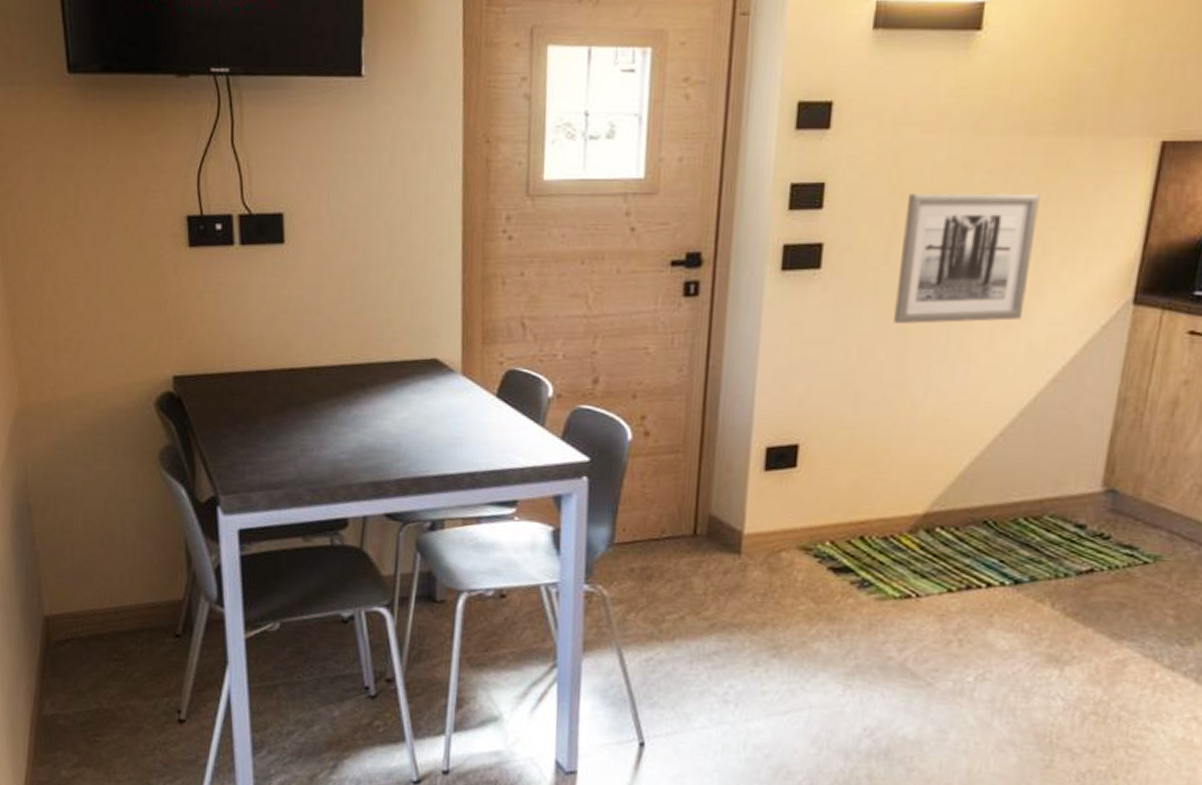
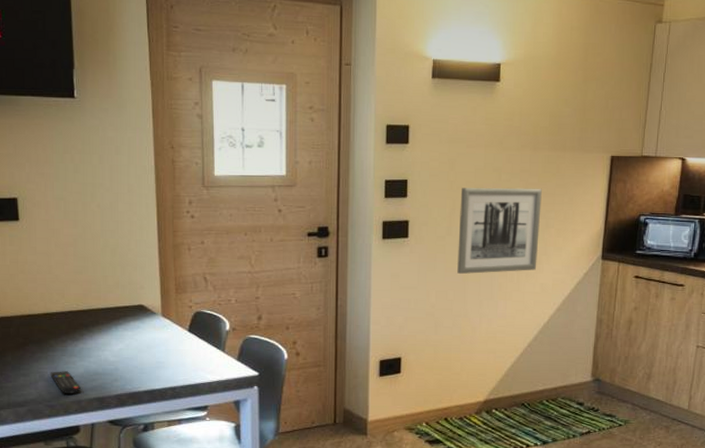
remote control: none [314,444,352,476] -> present [50,371,81,395]

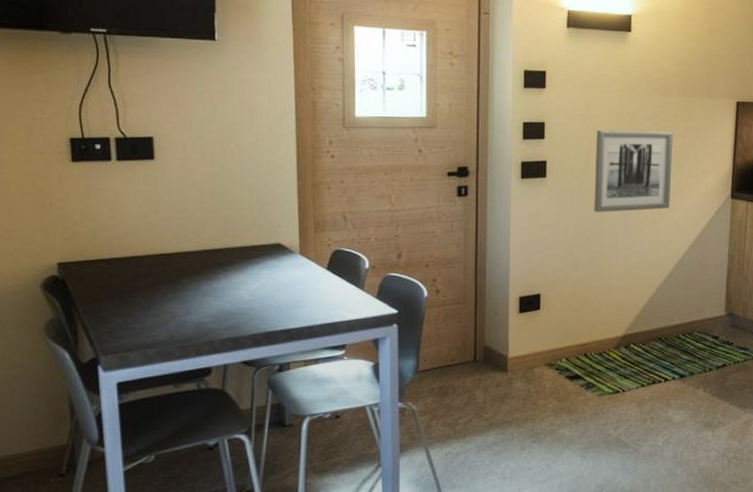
remote control: present [50,371,81,395] -> none [182,311,214,335]

